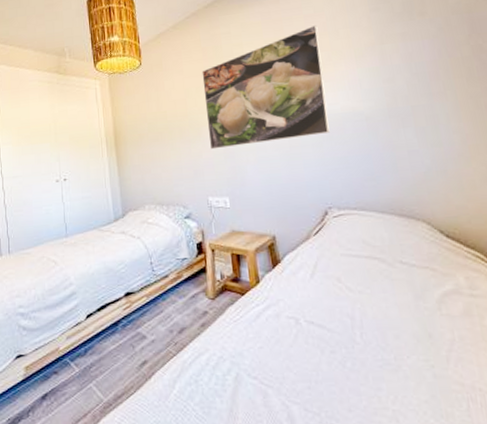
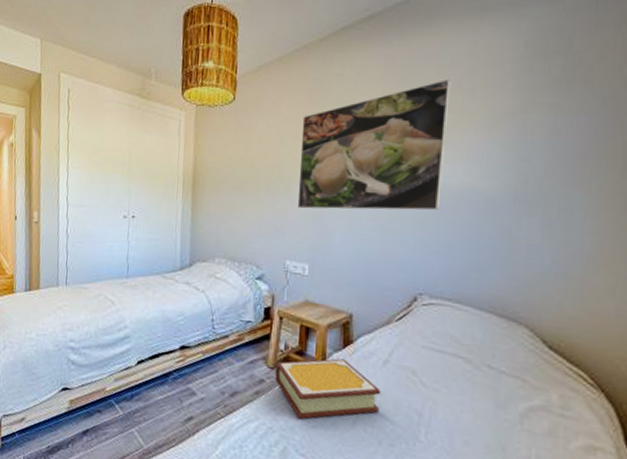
book: none [215,278,317,343] -> present [275,358,381,419]

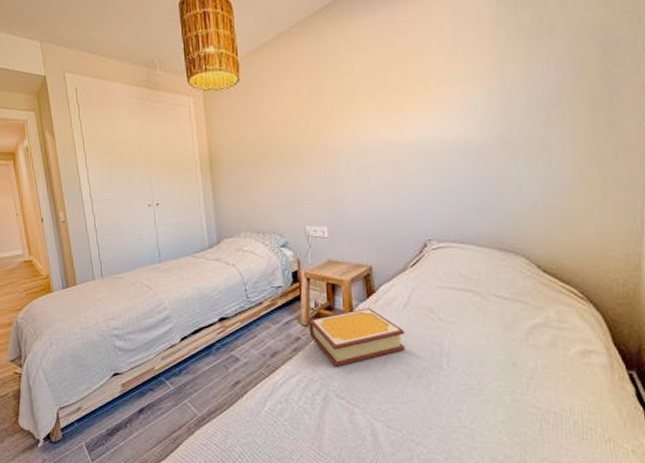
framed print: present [297,80,451,211] -> none [305,41,438,177]

